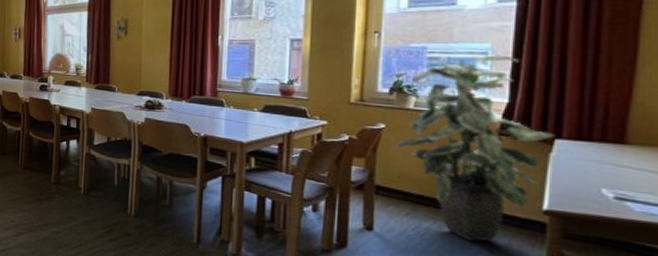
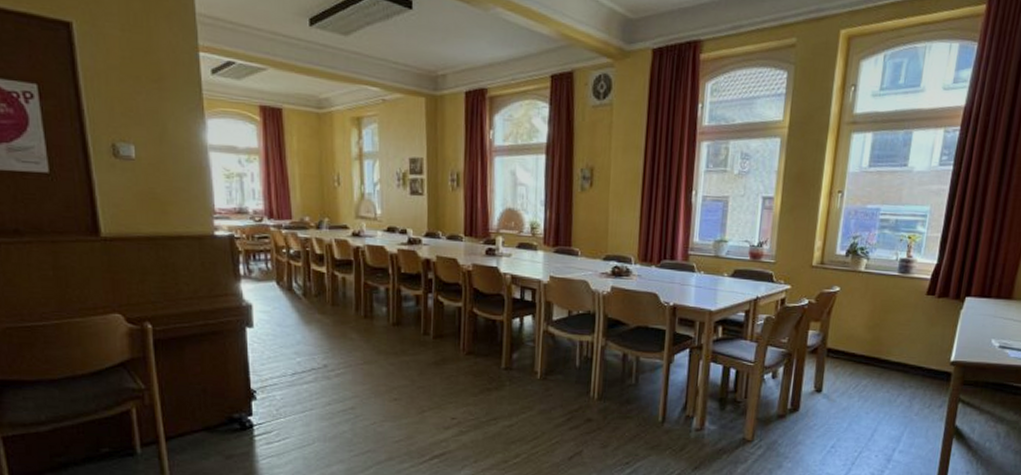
indoor plant: present [396,55,555,242] -> none [847,217,966,395]

